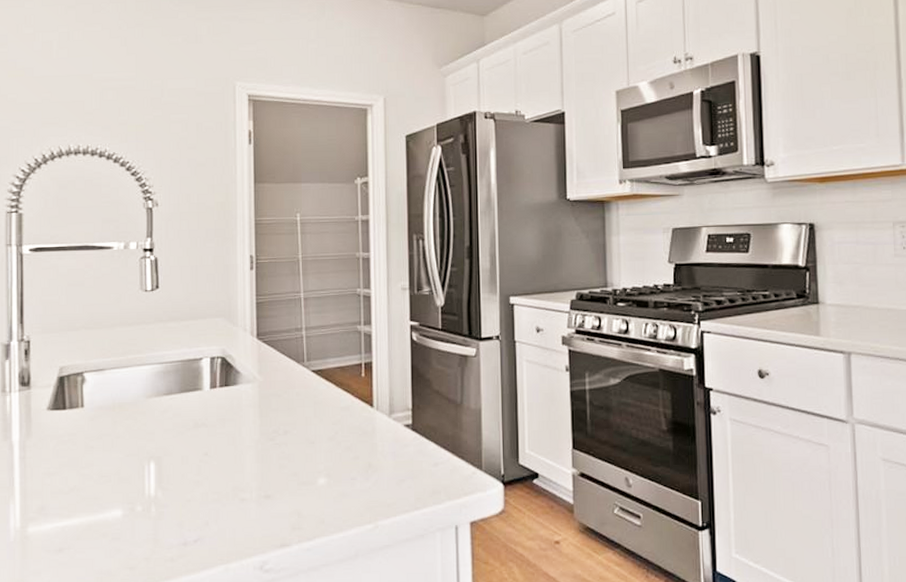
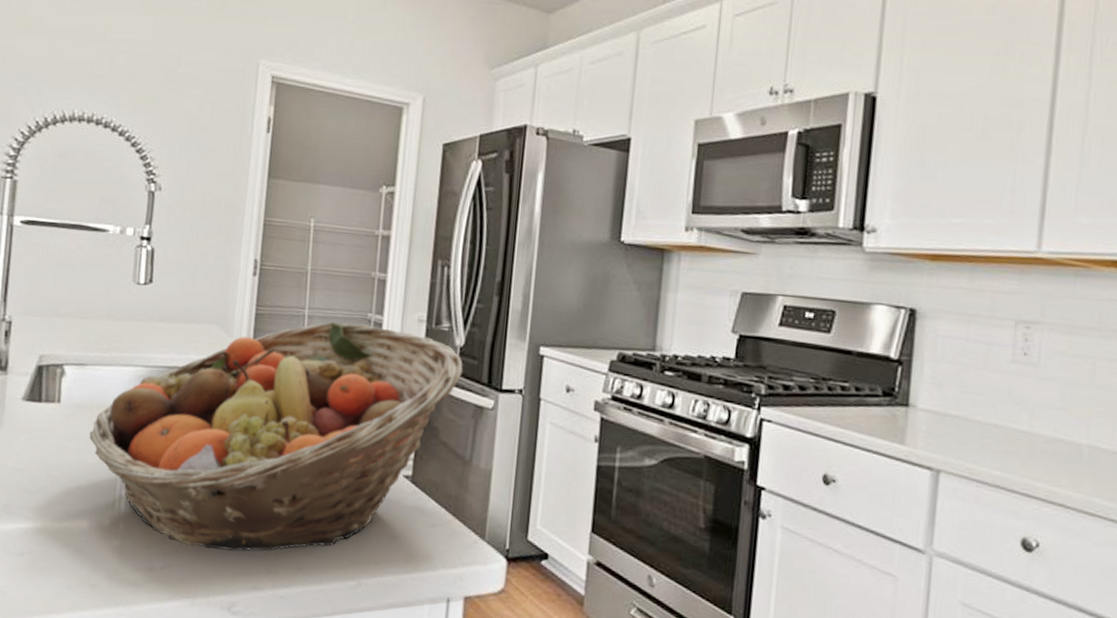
fruit basket: none [114,299,446,517] -> present [89,322,463,552]

